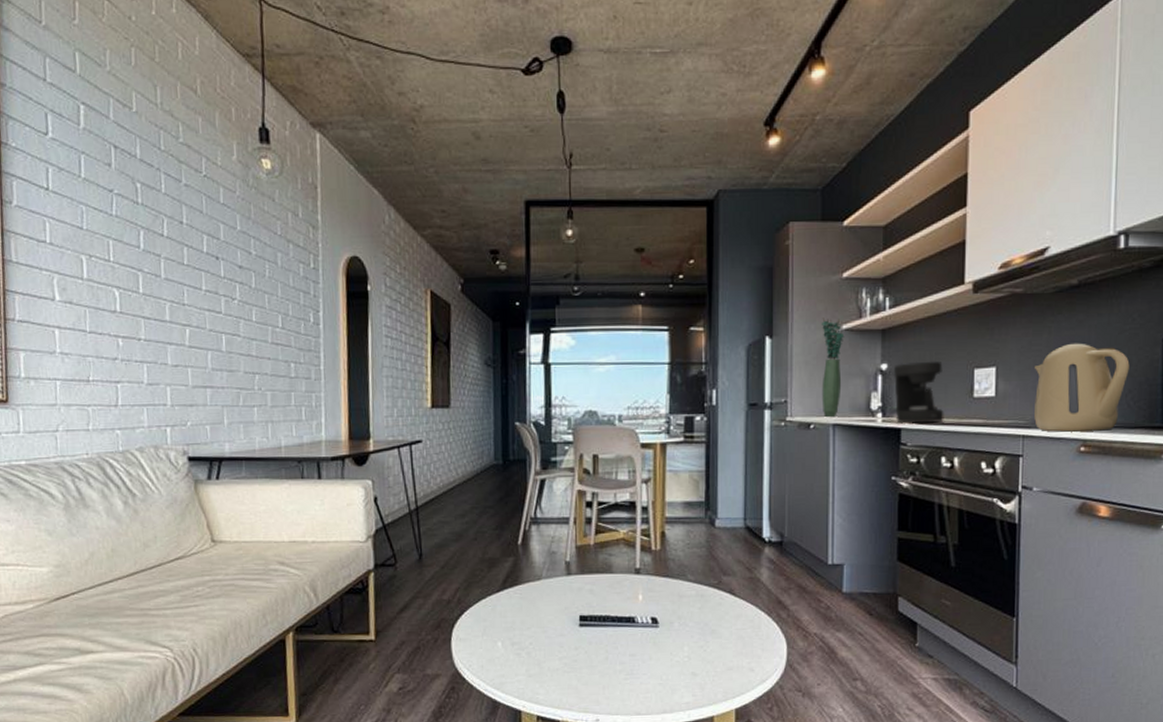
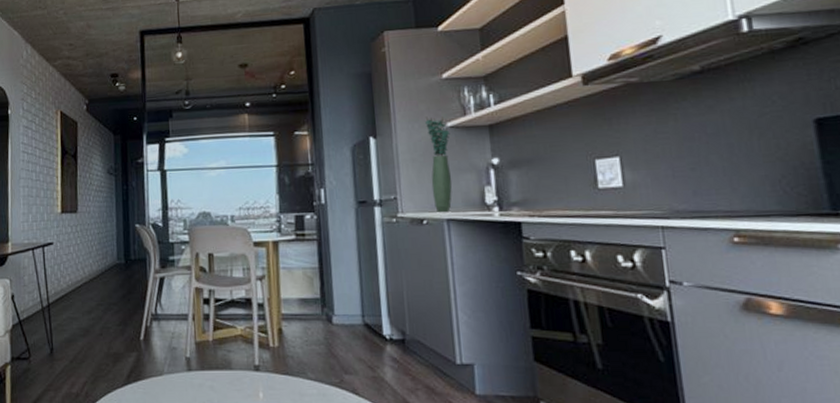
coffee maker: present [894,360,944,424] -> none [506,153,568,217]
kettle: present [1034,343,1130,432] -> none [663,128,779,222]

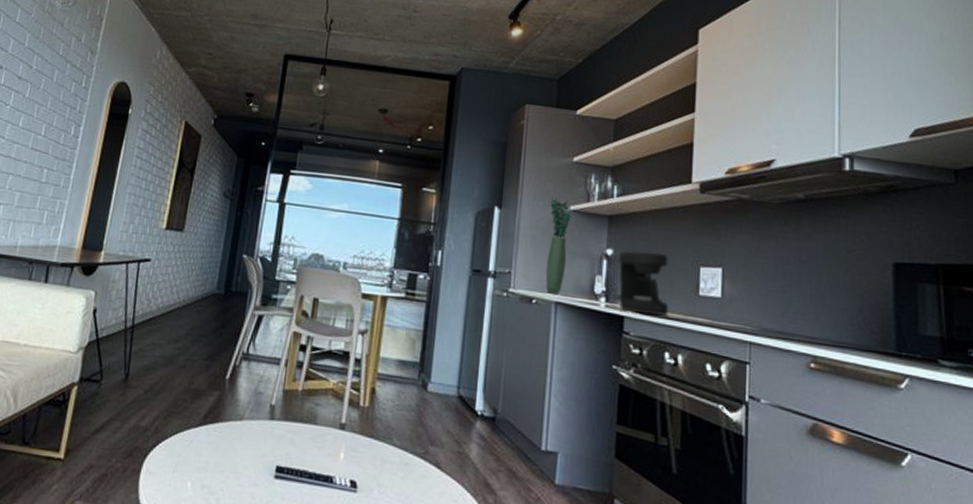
coffee maker: none [506,153,568,217] -> present [618,251,669,316]

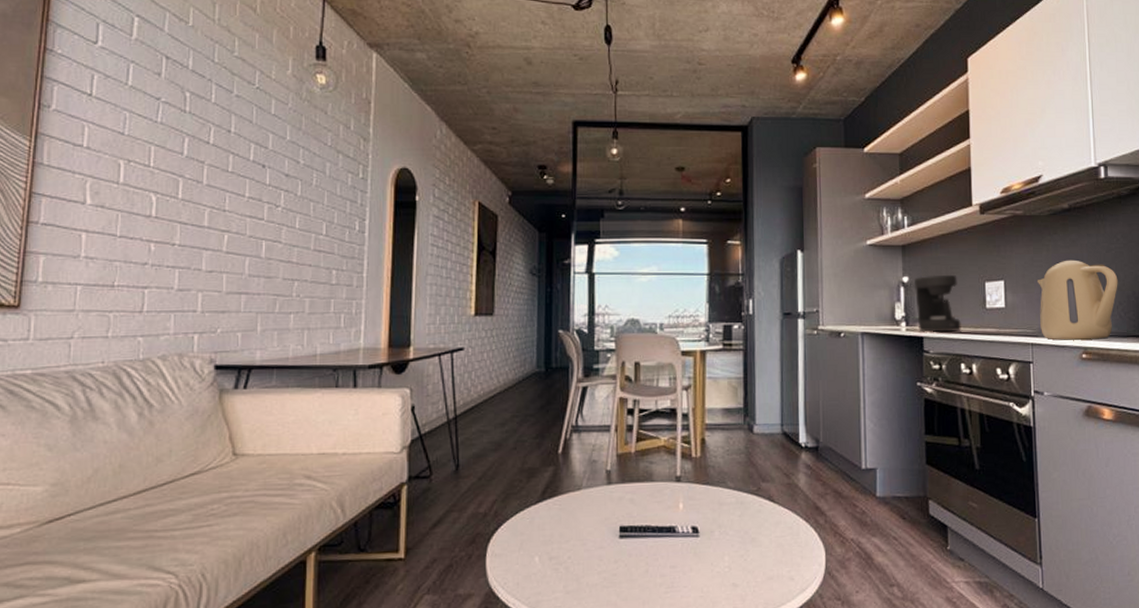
vase: present [545,196,572,296] -> none [848,234,869,327]
kettle: none [760,255,859,350] -> present [1036,260,1118,340]

